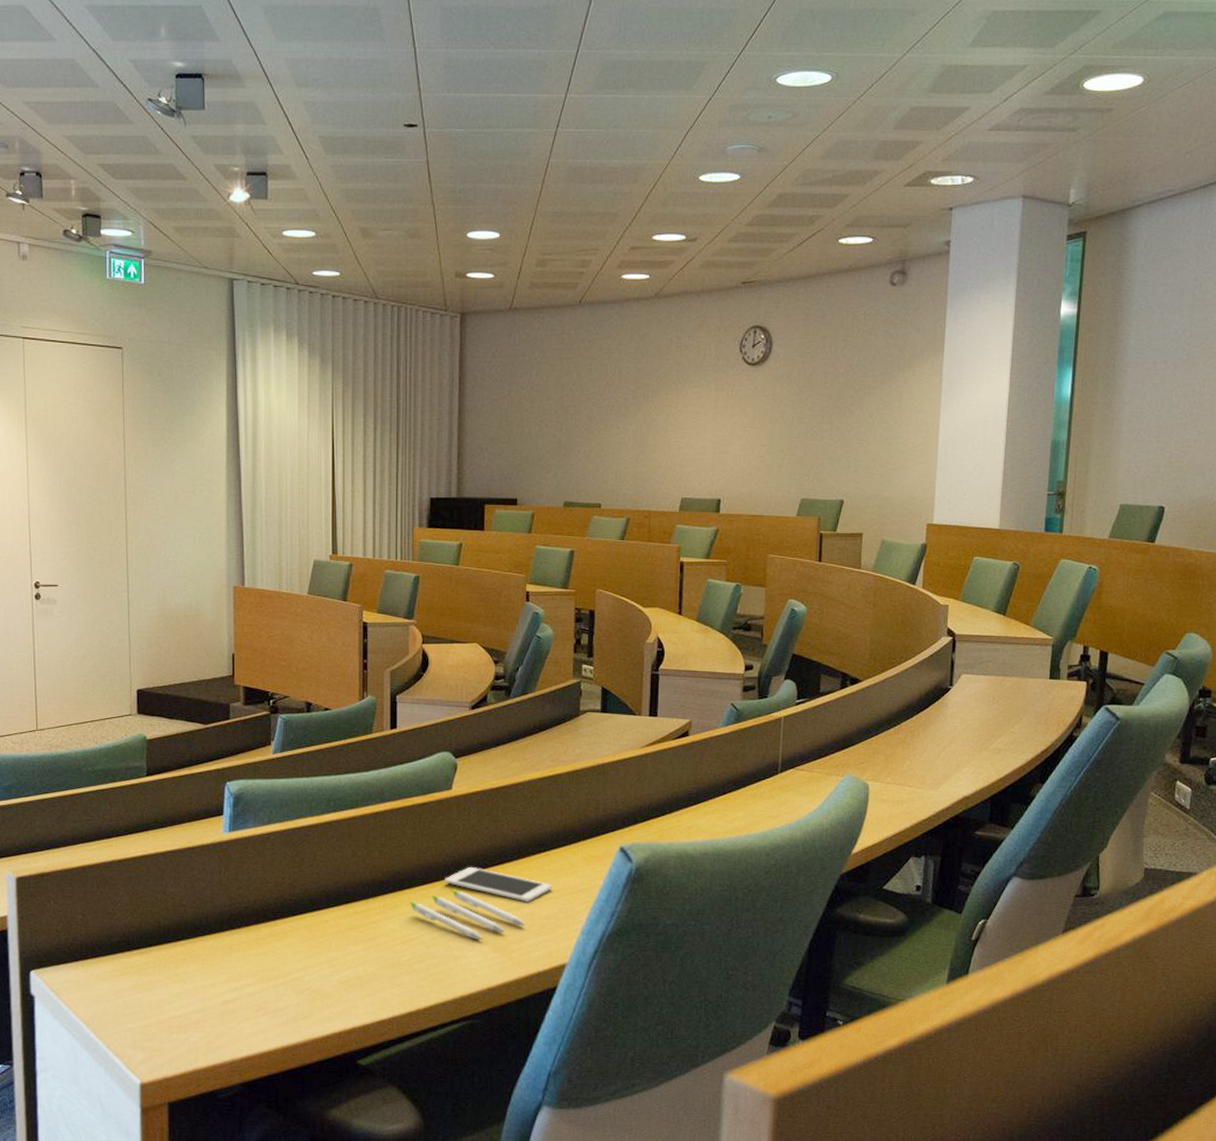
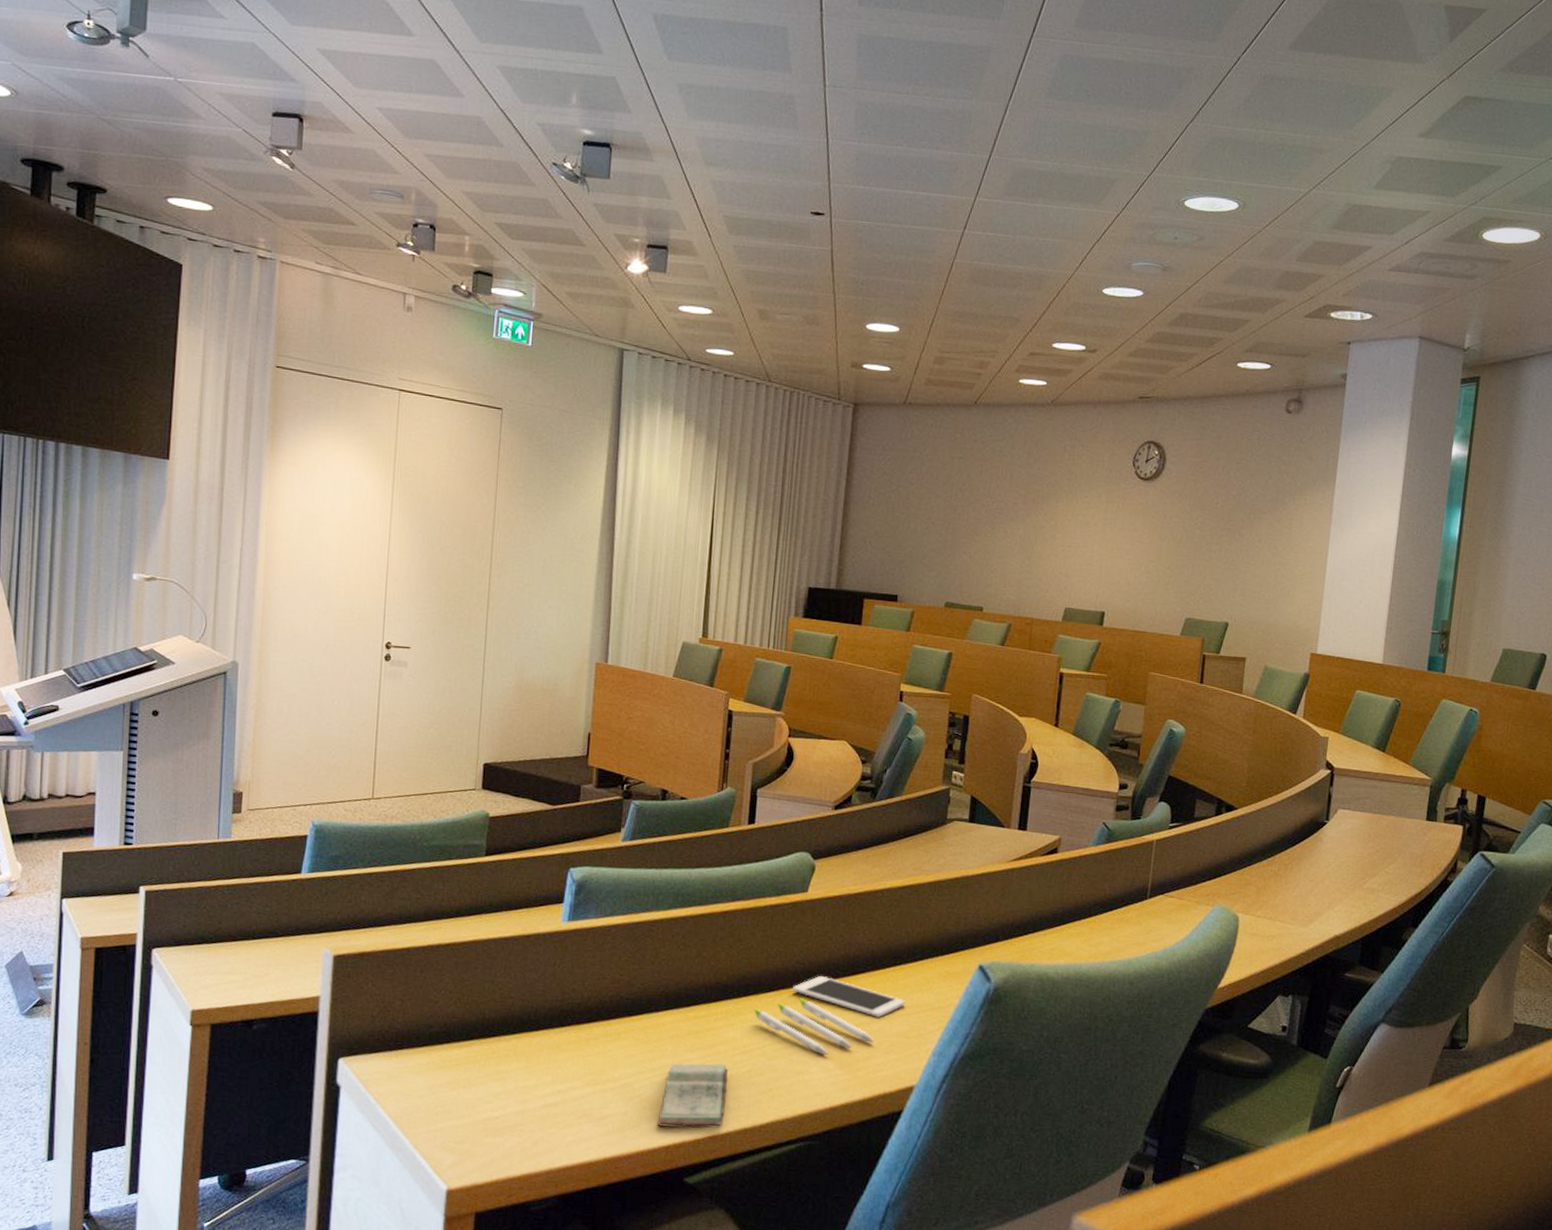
book: none [328,954,391,1016] -> present [657,1063,729,1129]

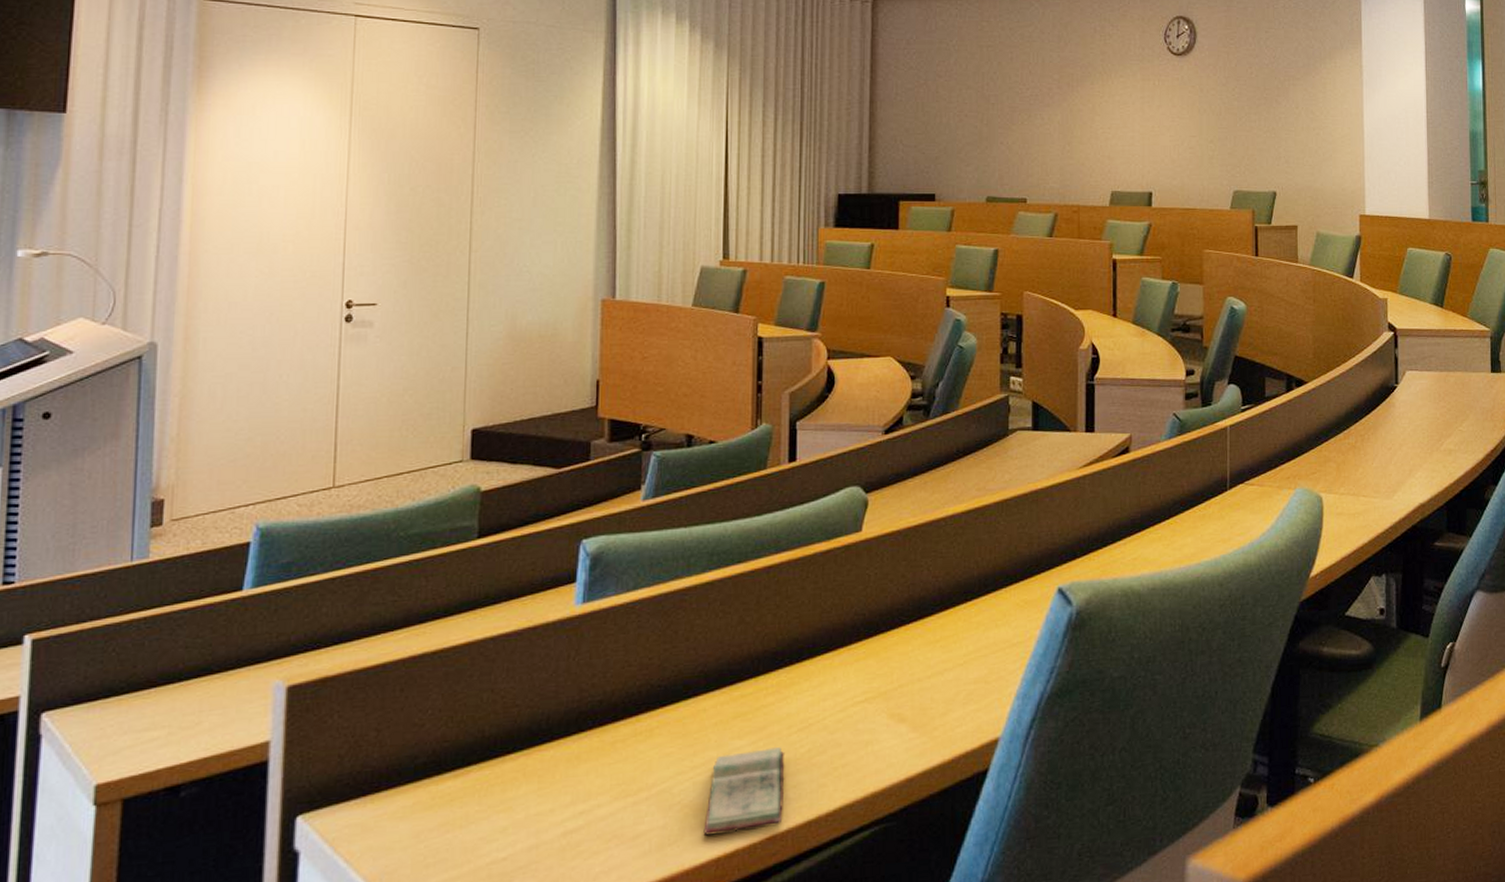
pen: present [753,998,874,1056] -> none [809,655,949,718]
cell phone: present [793,975,905,1018] -> none [853,625,981,665]

